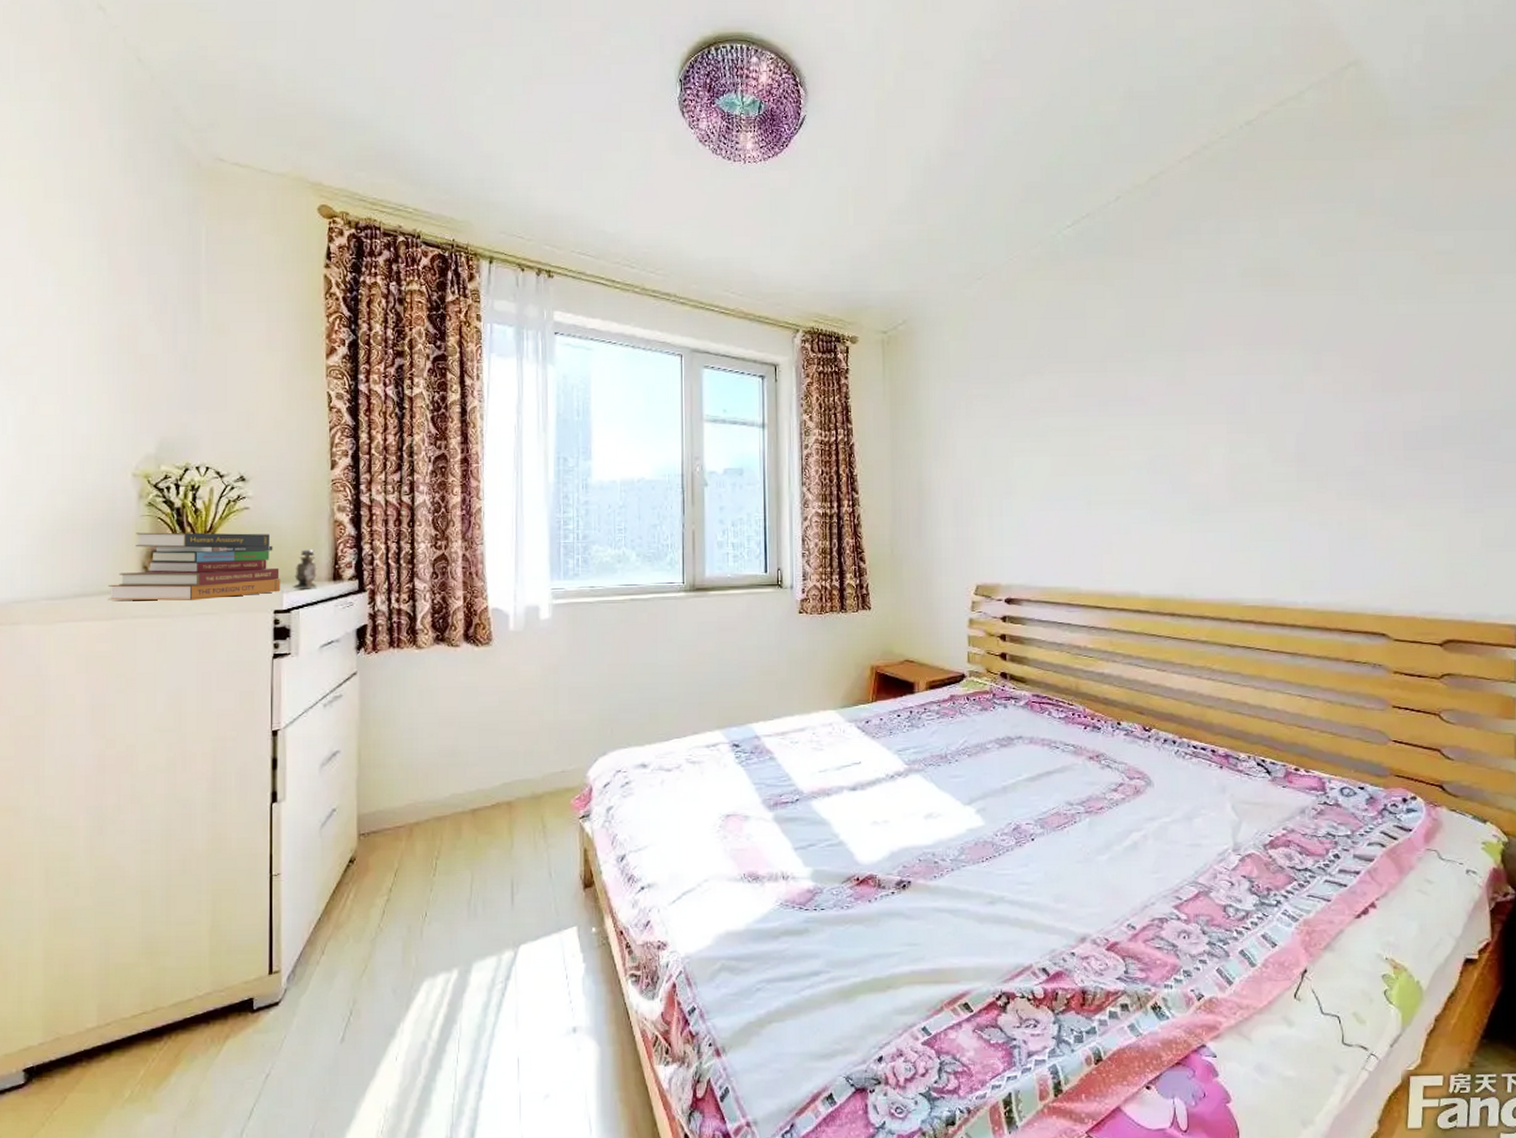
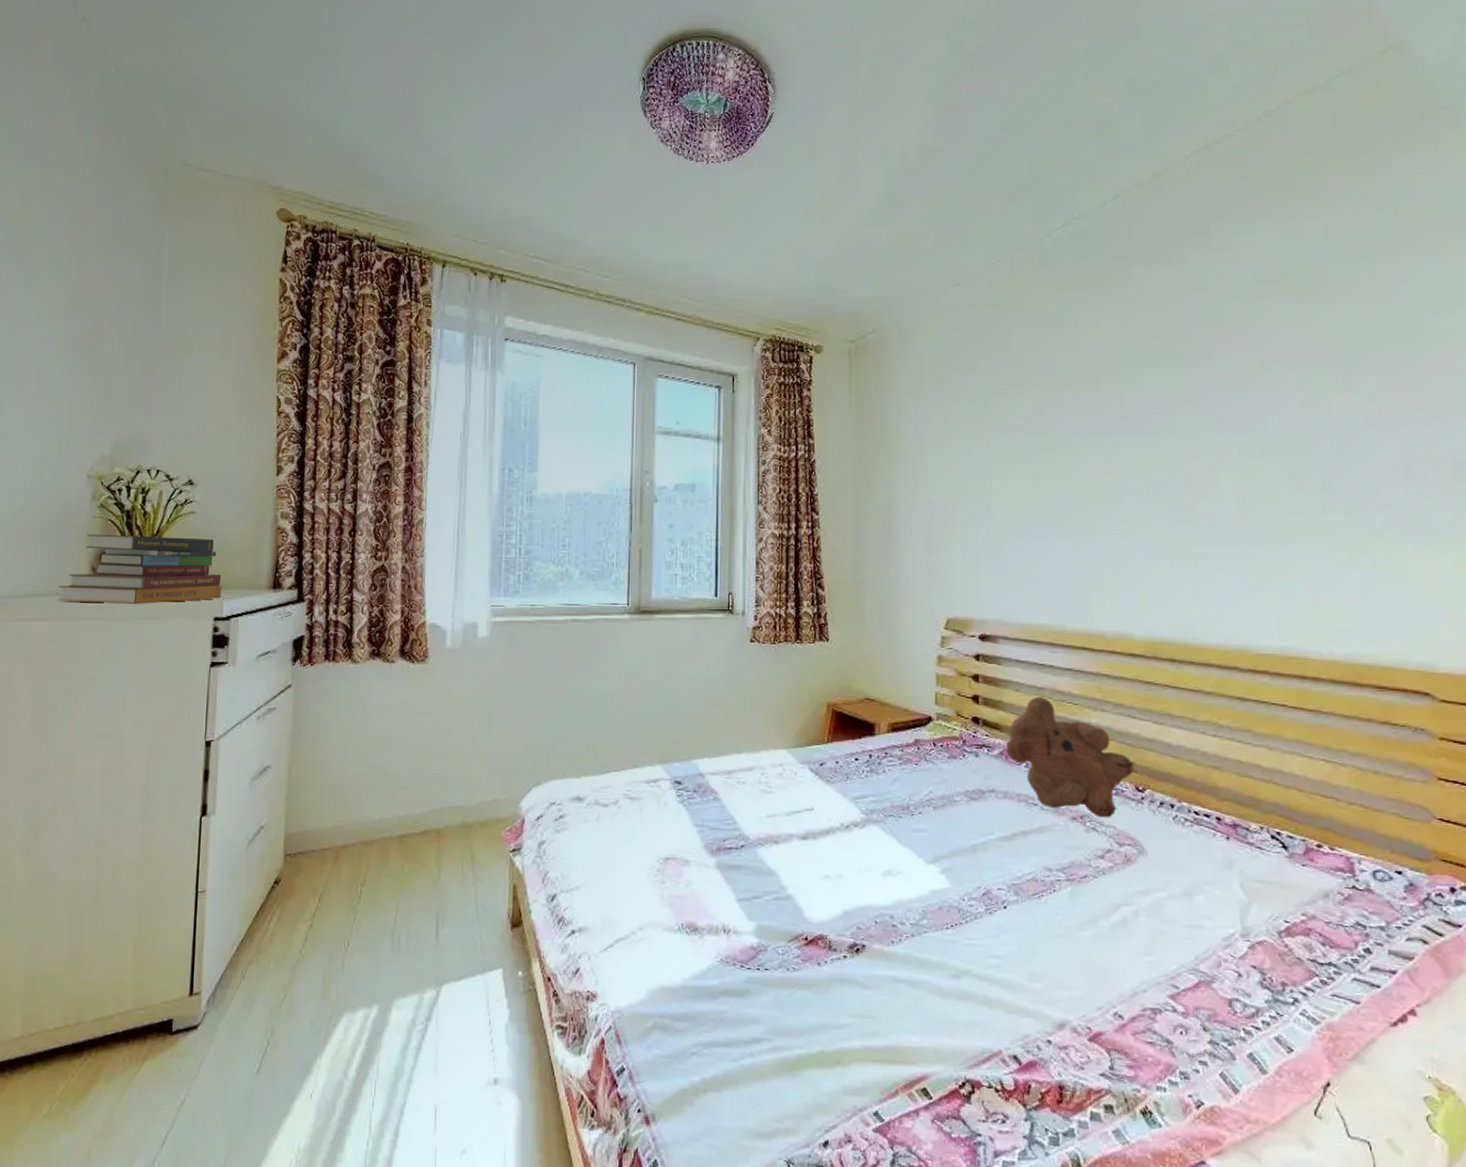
perfume bottle: present [292,549,317,589] -> none [233,556,258,597]
teddy bear: none [1031,651,1143,756] -> present [1006,696,1135,818]

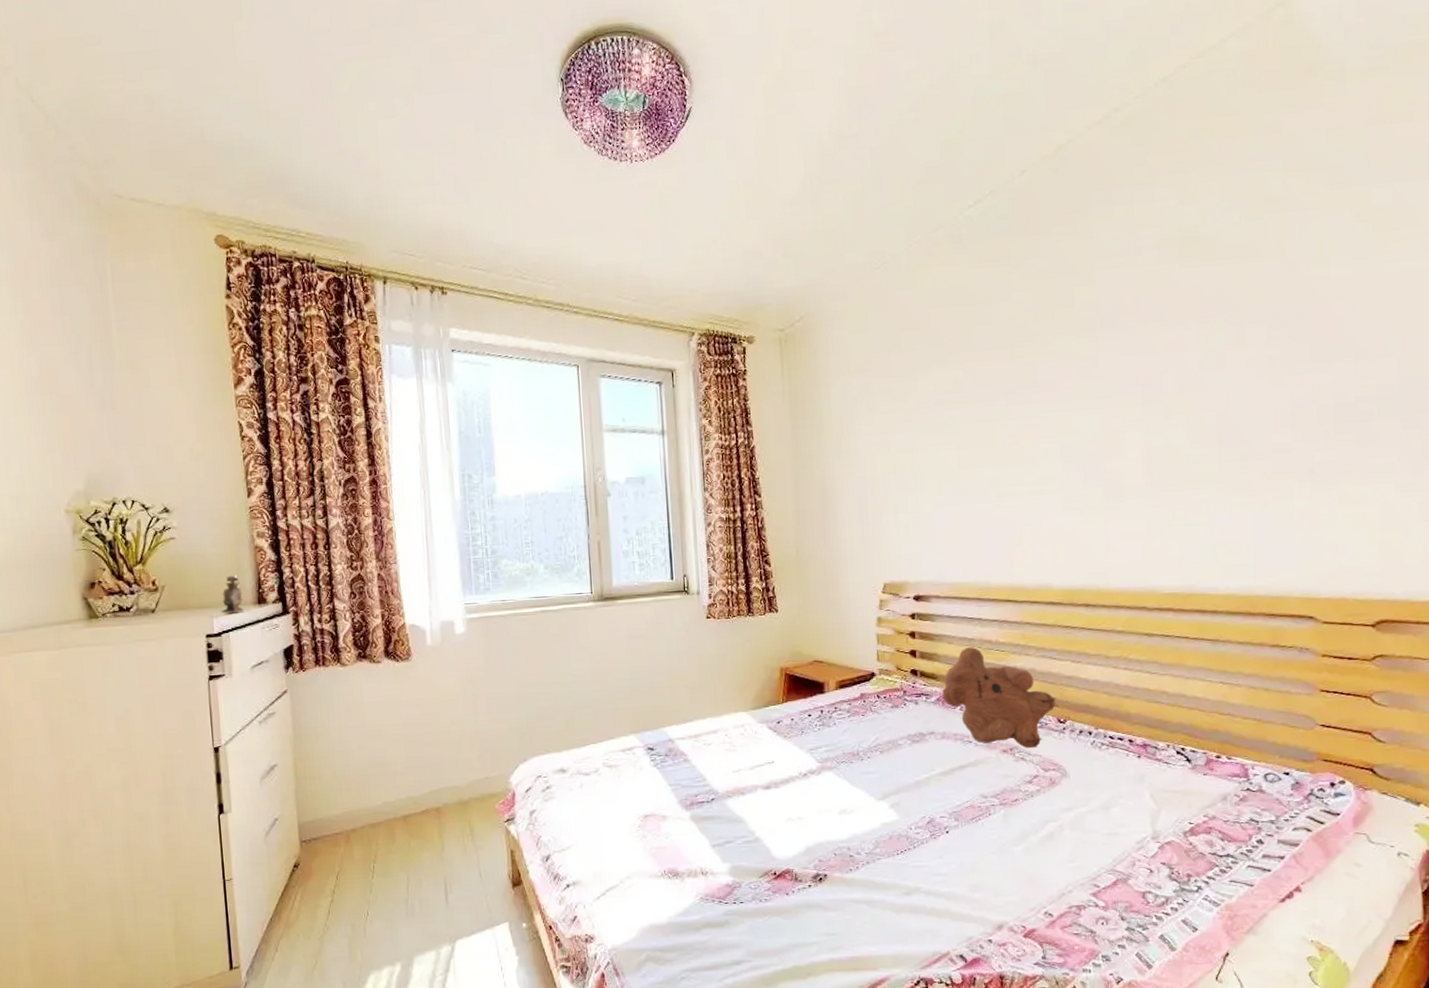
books: present [57,534,222,605] -> none [53,562,211,631]
perfume bottle: none [233,556,258,597] -> present [221,575,244,614]

